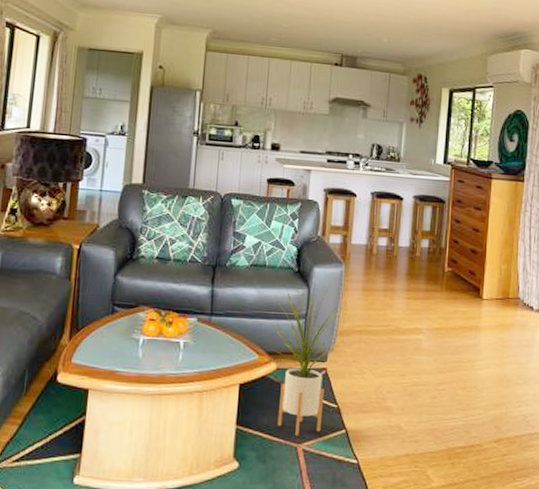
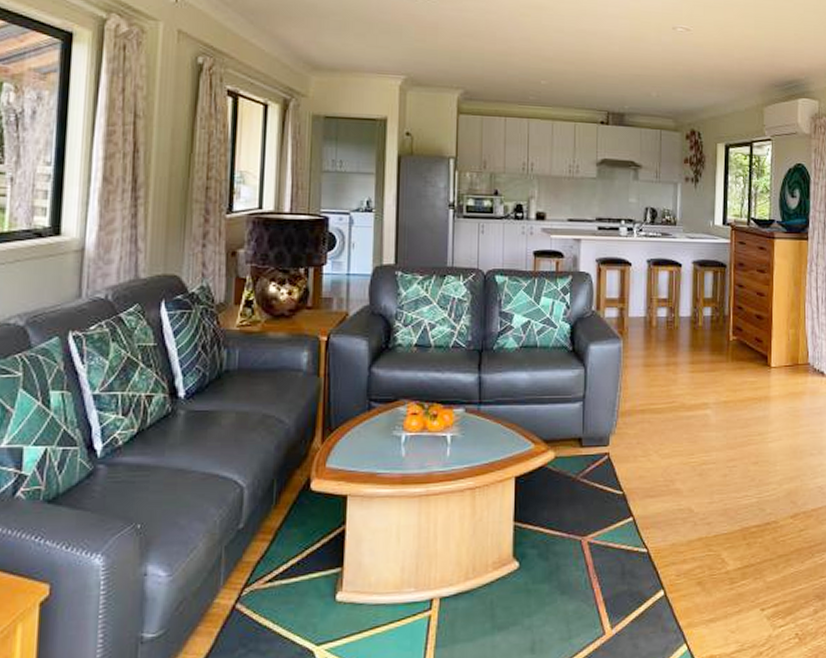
house plant: present [273,285,348,436] -> none [548,364,628,528]

